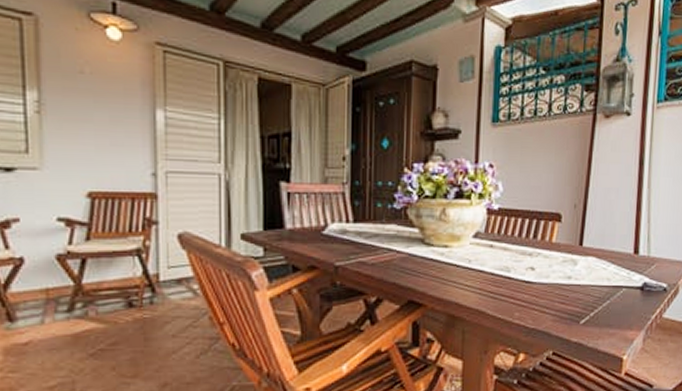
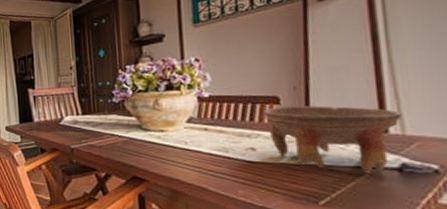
bowl: none [546,223,651,292] -> present [263,105,404,174]

